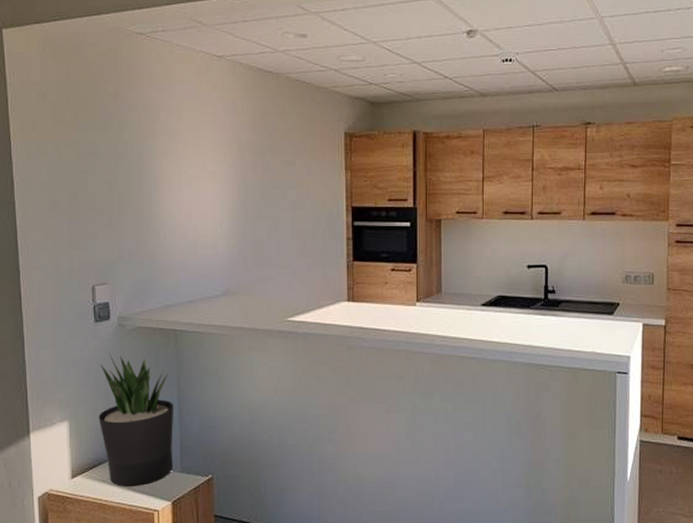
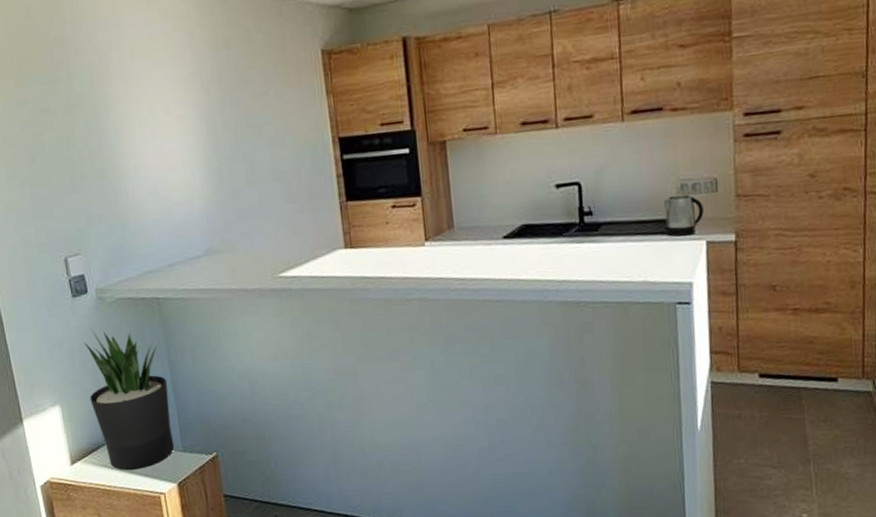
kettle: none [611,284,642,317] -> present [663,194,704,237]

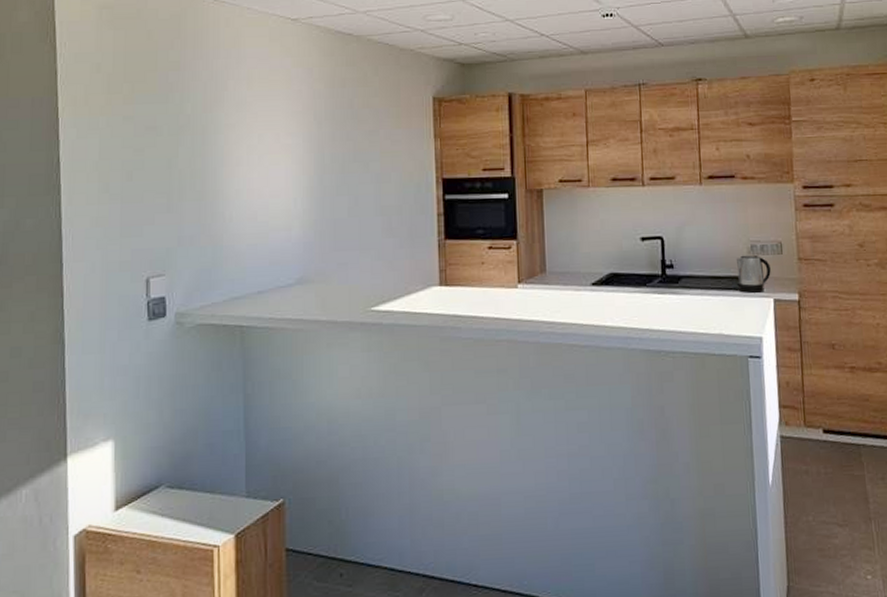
planter: present [84,328,175,470] -> none [149,355,240,518]

